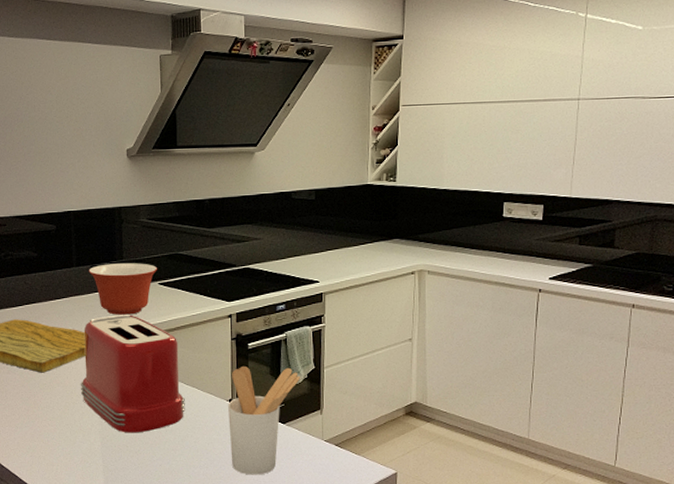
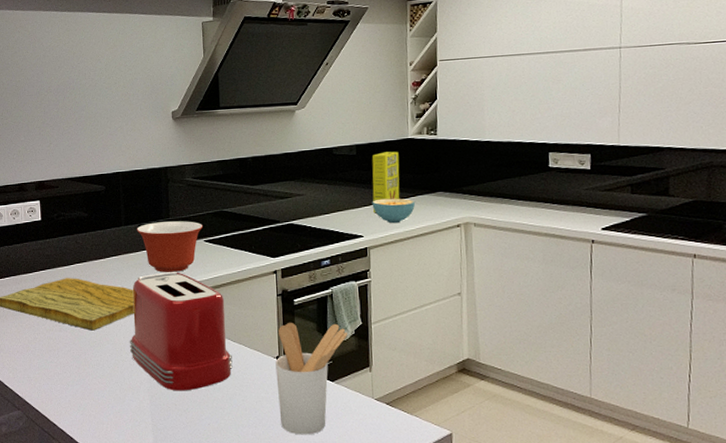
cereal bowl: none [329,244,371,270] -> present [372,198,415,224]
cereal box: none [330,197,358,259] -> present [372,151,400,214]

